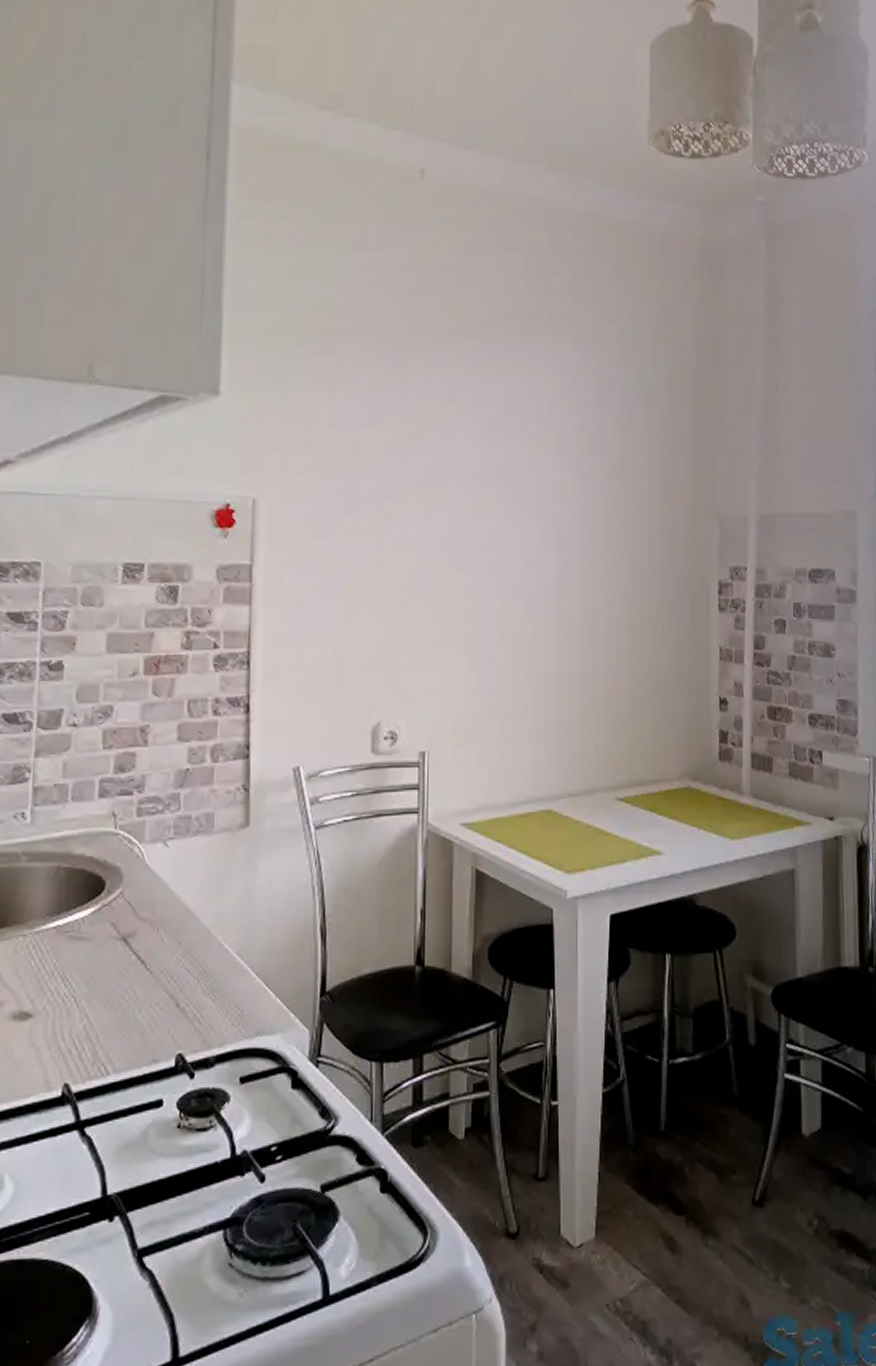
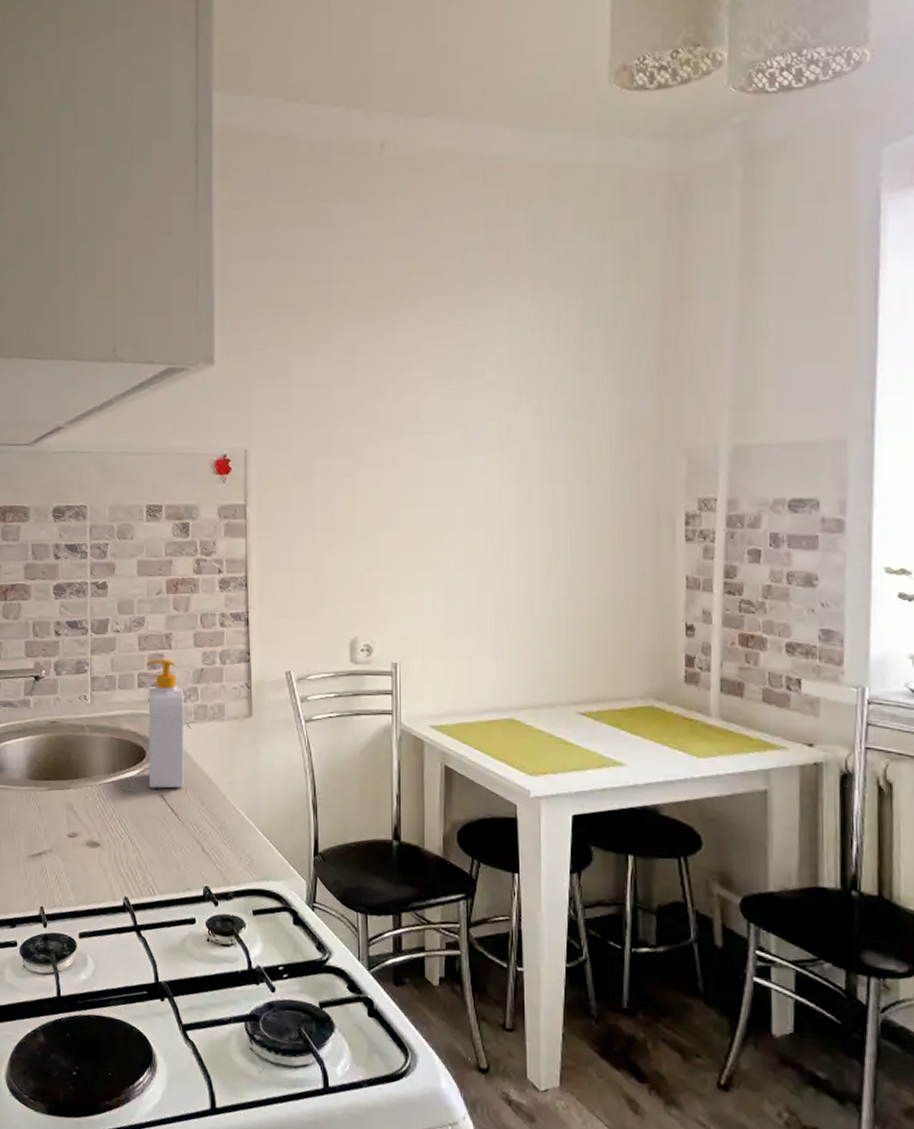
soap bottle: none [107,759,161,930] -> present [146,659,184,789]

